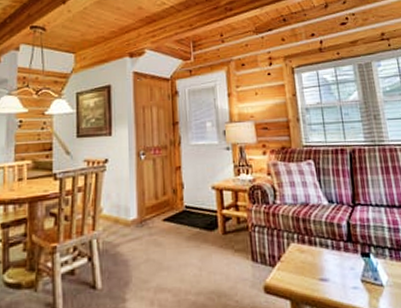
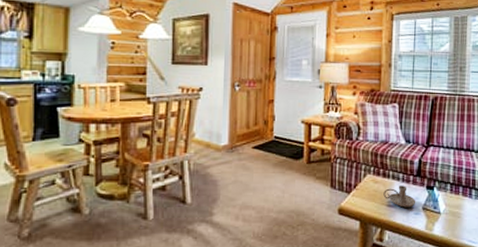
candle holder: none [312,254,353,281] -> present [383,185,416,208]

